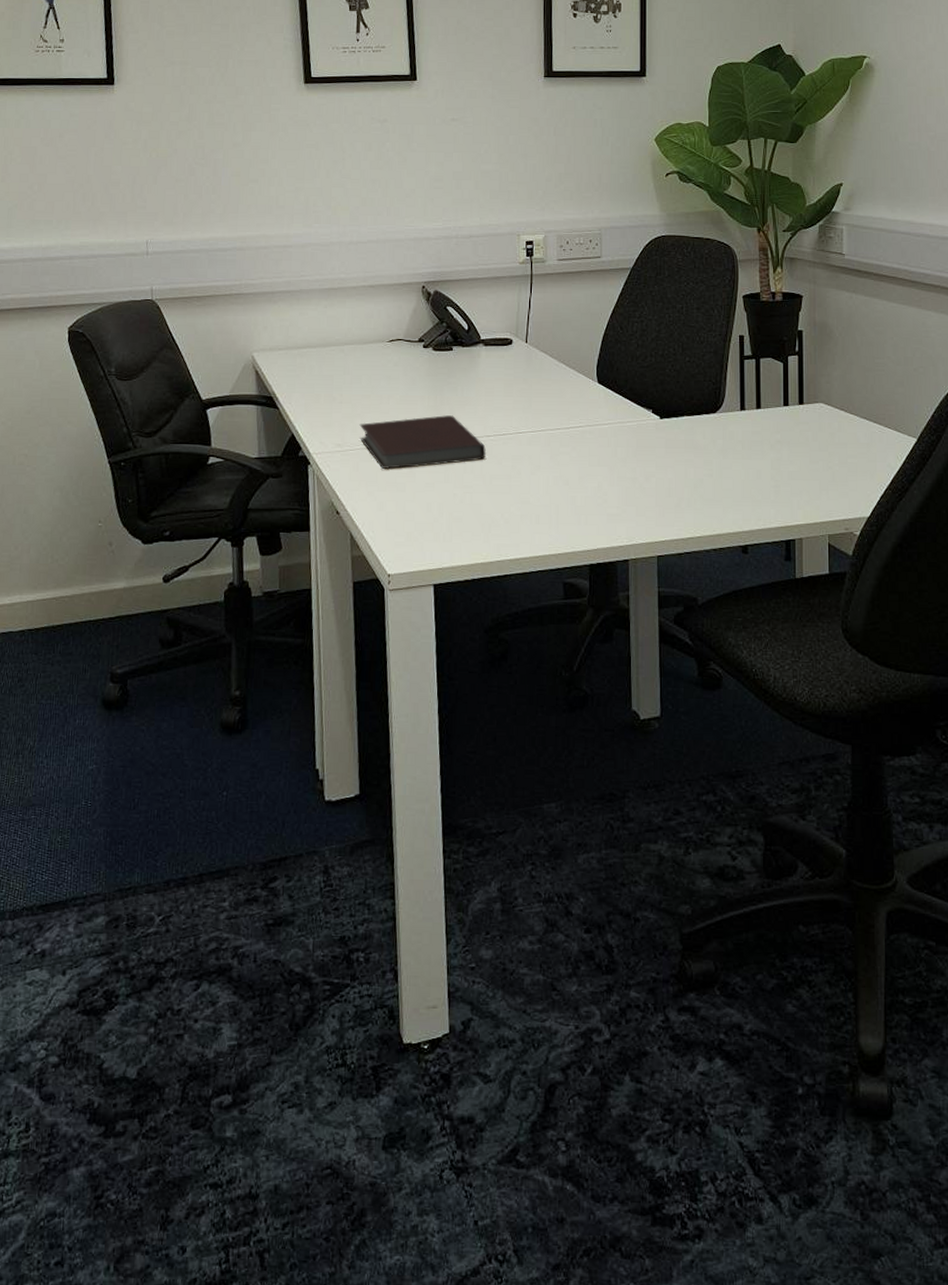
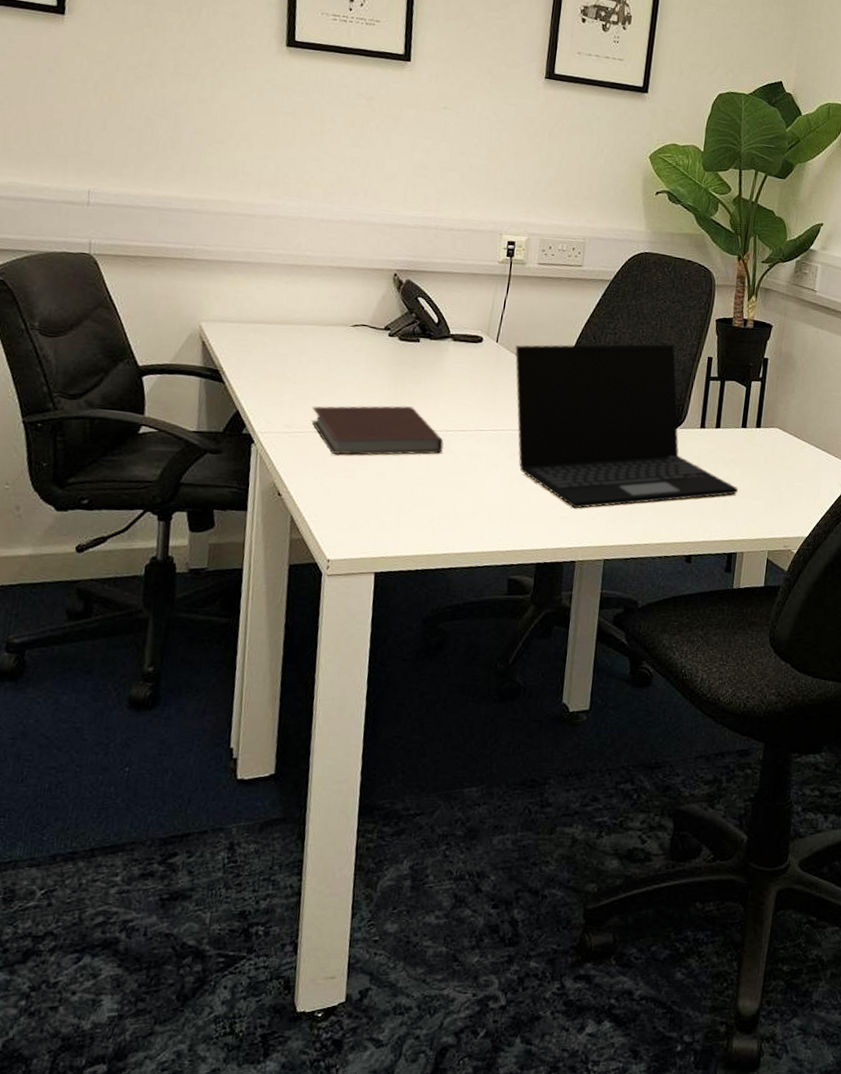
laptop: none [545,326,789,505] -> present [515,343,739,509]

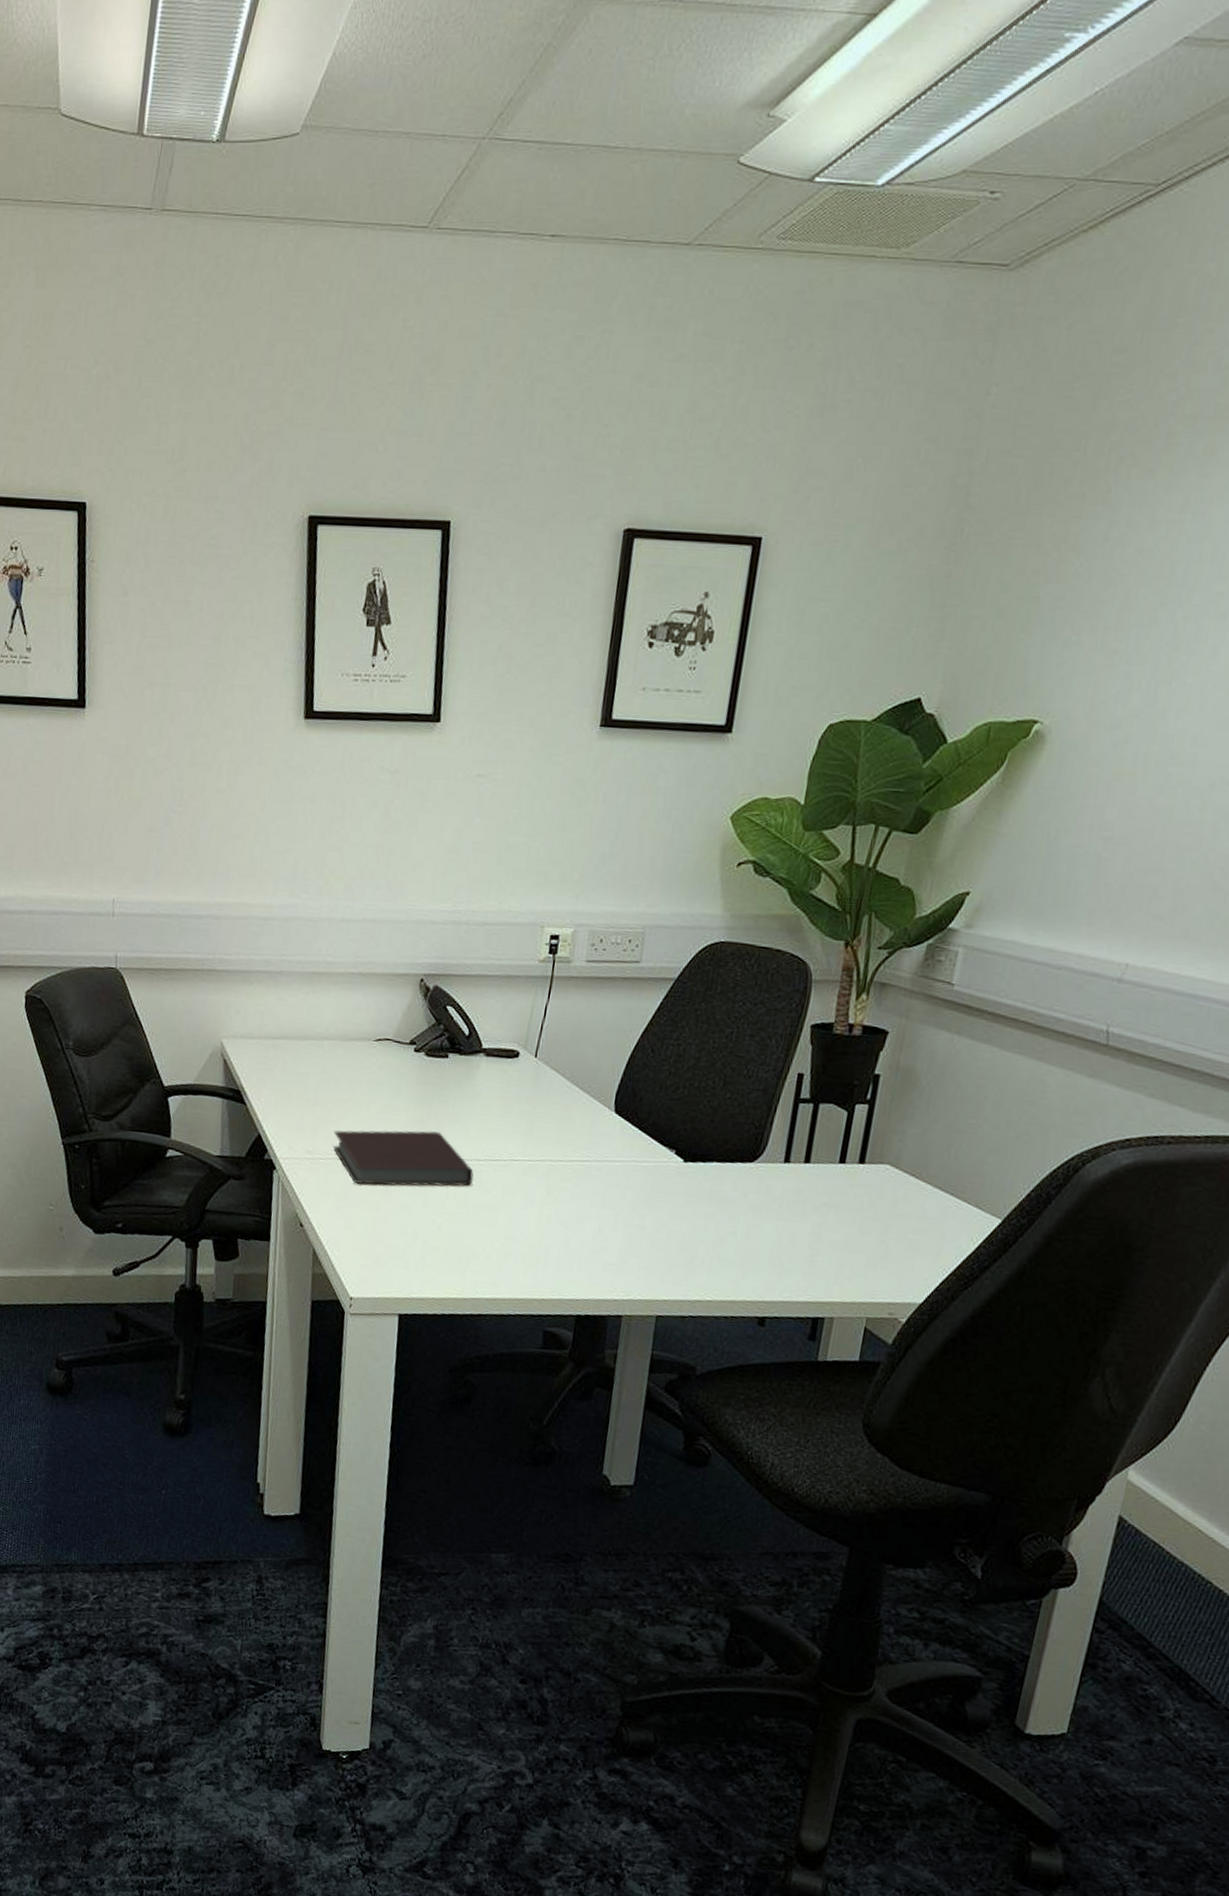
laptop: present [515,343,739,509] -> none [556,1057,831,1255]

